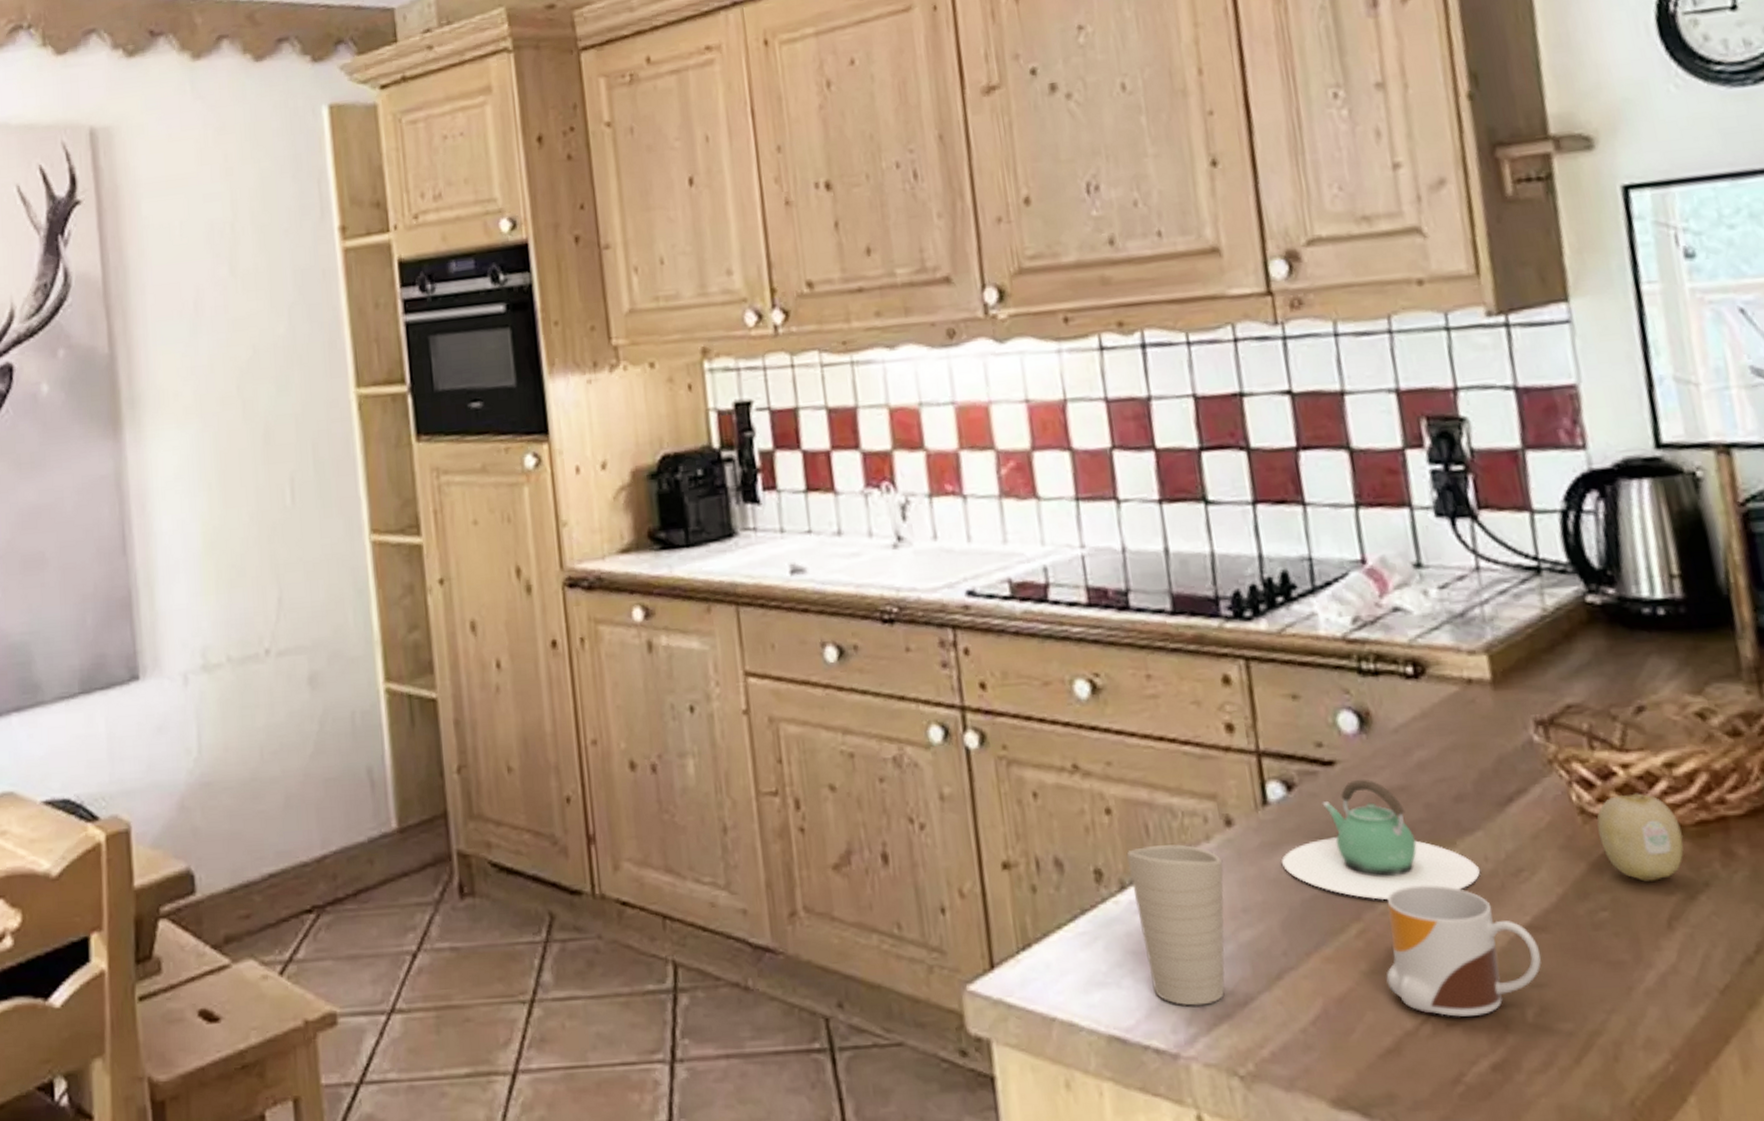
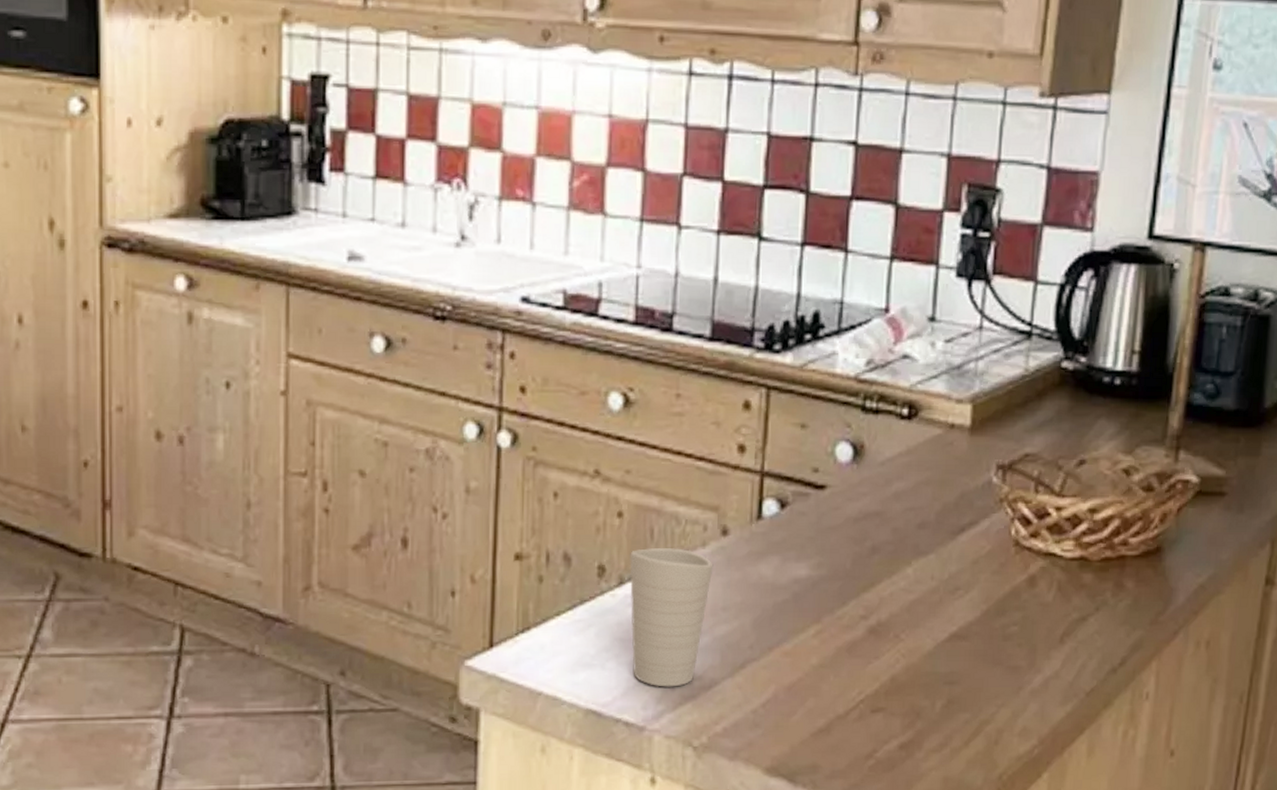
teapot: present [1281,779,1481,900] -> none [763,503,926,606]
mug: present [1386,885,1542,1017] -> none [831,596,958,705]
fruit: present [1597,793,1684,882] -> none [1025,532,1089,604]

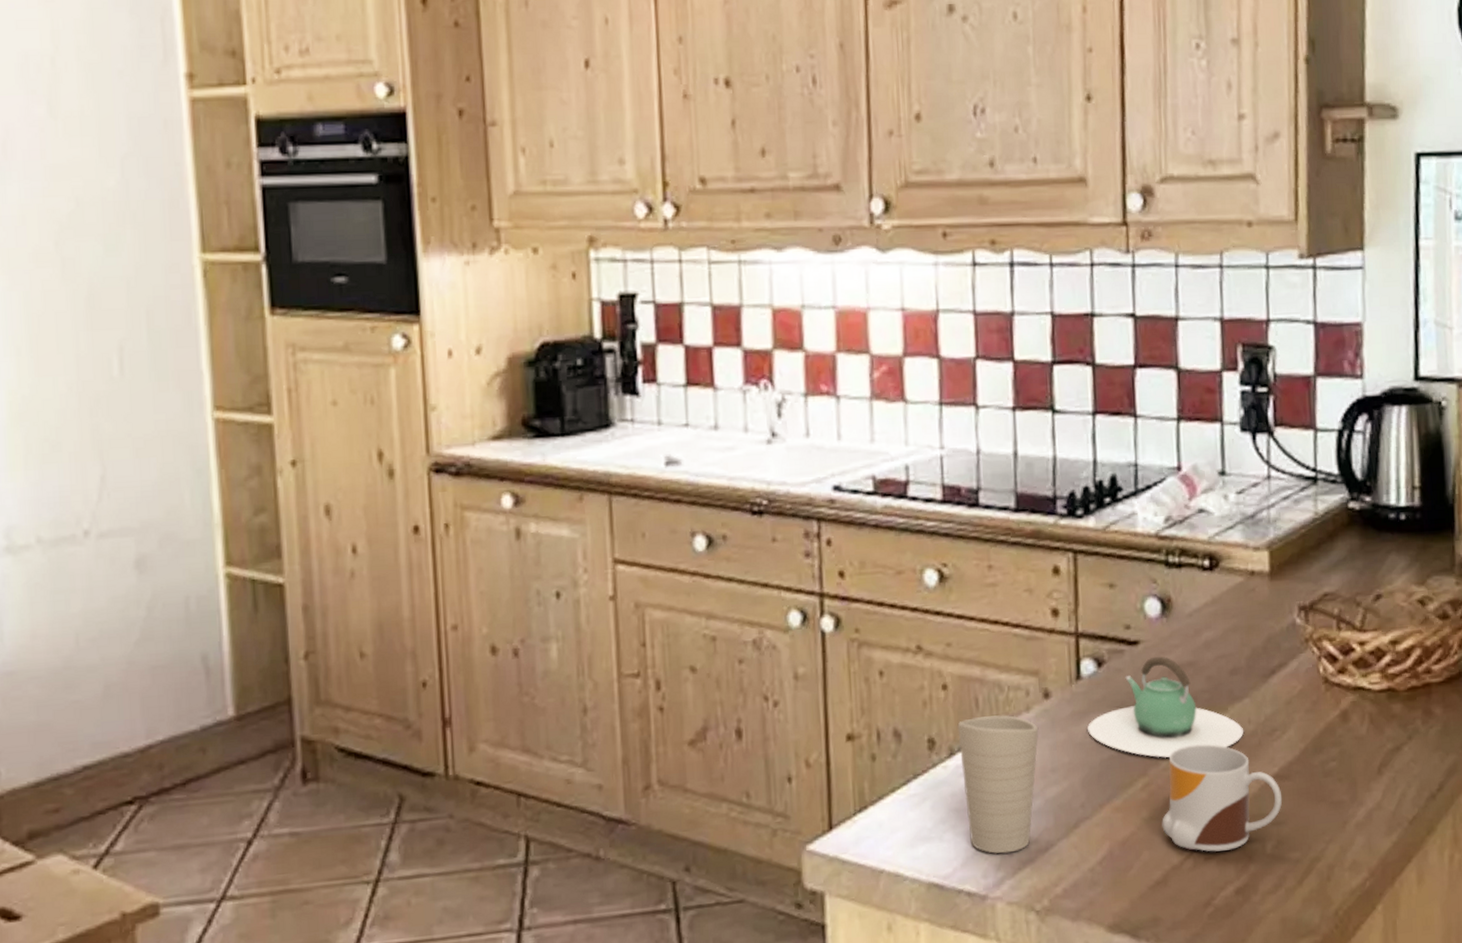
teapot: none [763,503,926,606] -> present [1087,656,1244,758]
mug: none [831,596,958,705] -> present [1162,744,1283,852]

